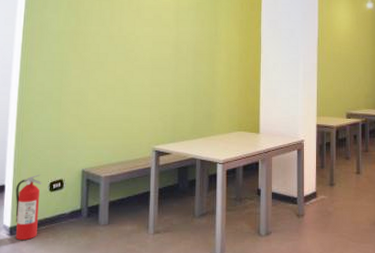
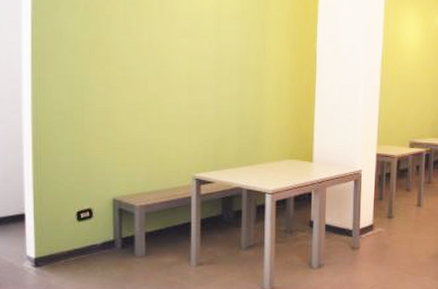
fire extinguisher: present [15,174,42,241] -> none [38,202,68,272]

